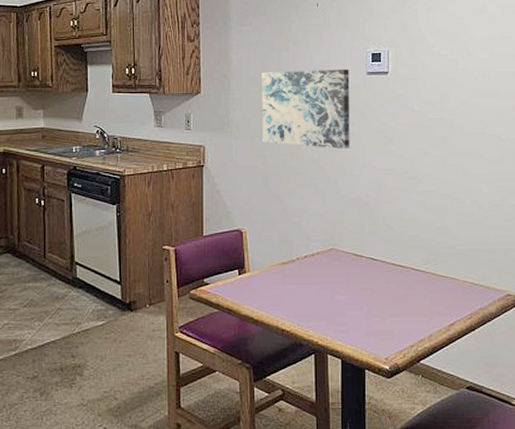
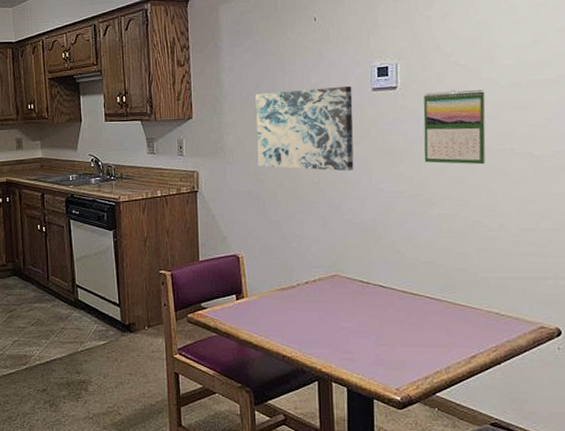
calendar: none [410,77,462,146] -> present [423,90,486,165]

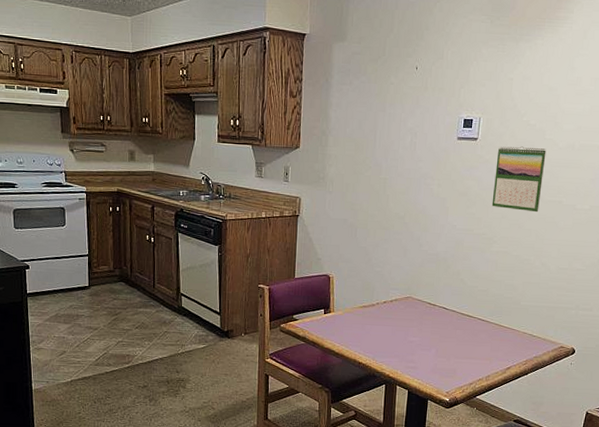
wall art: present [255,85,354,172] -> none [354,131,441,209]

